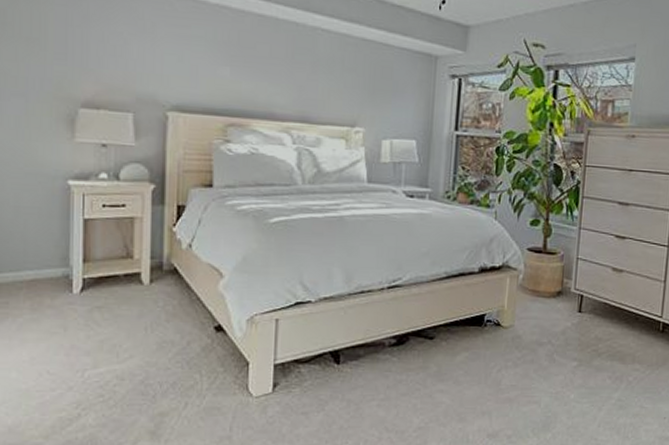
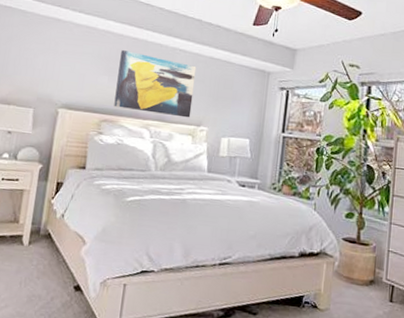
wall art: none [241,31,345,117] -> present [114,50,197,118]

